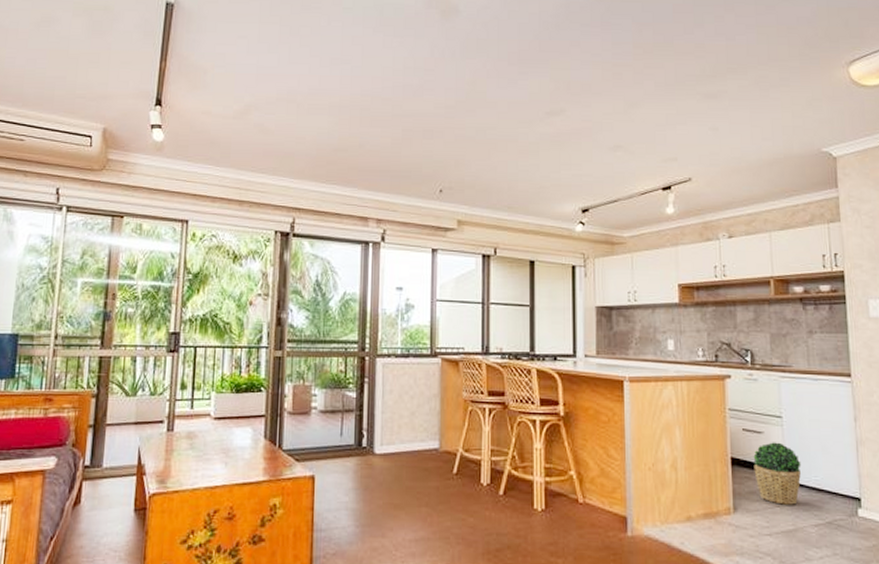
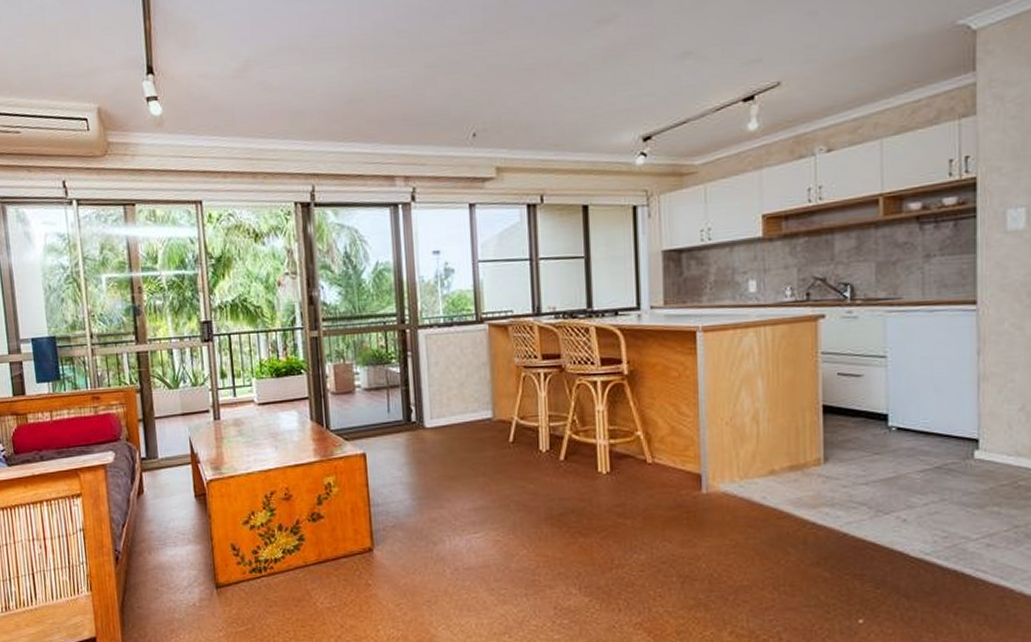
potted plant: present [753,442,801,505] -> none [850,385,908,452]

